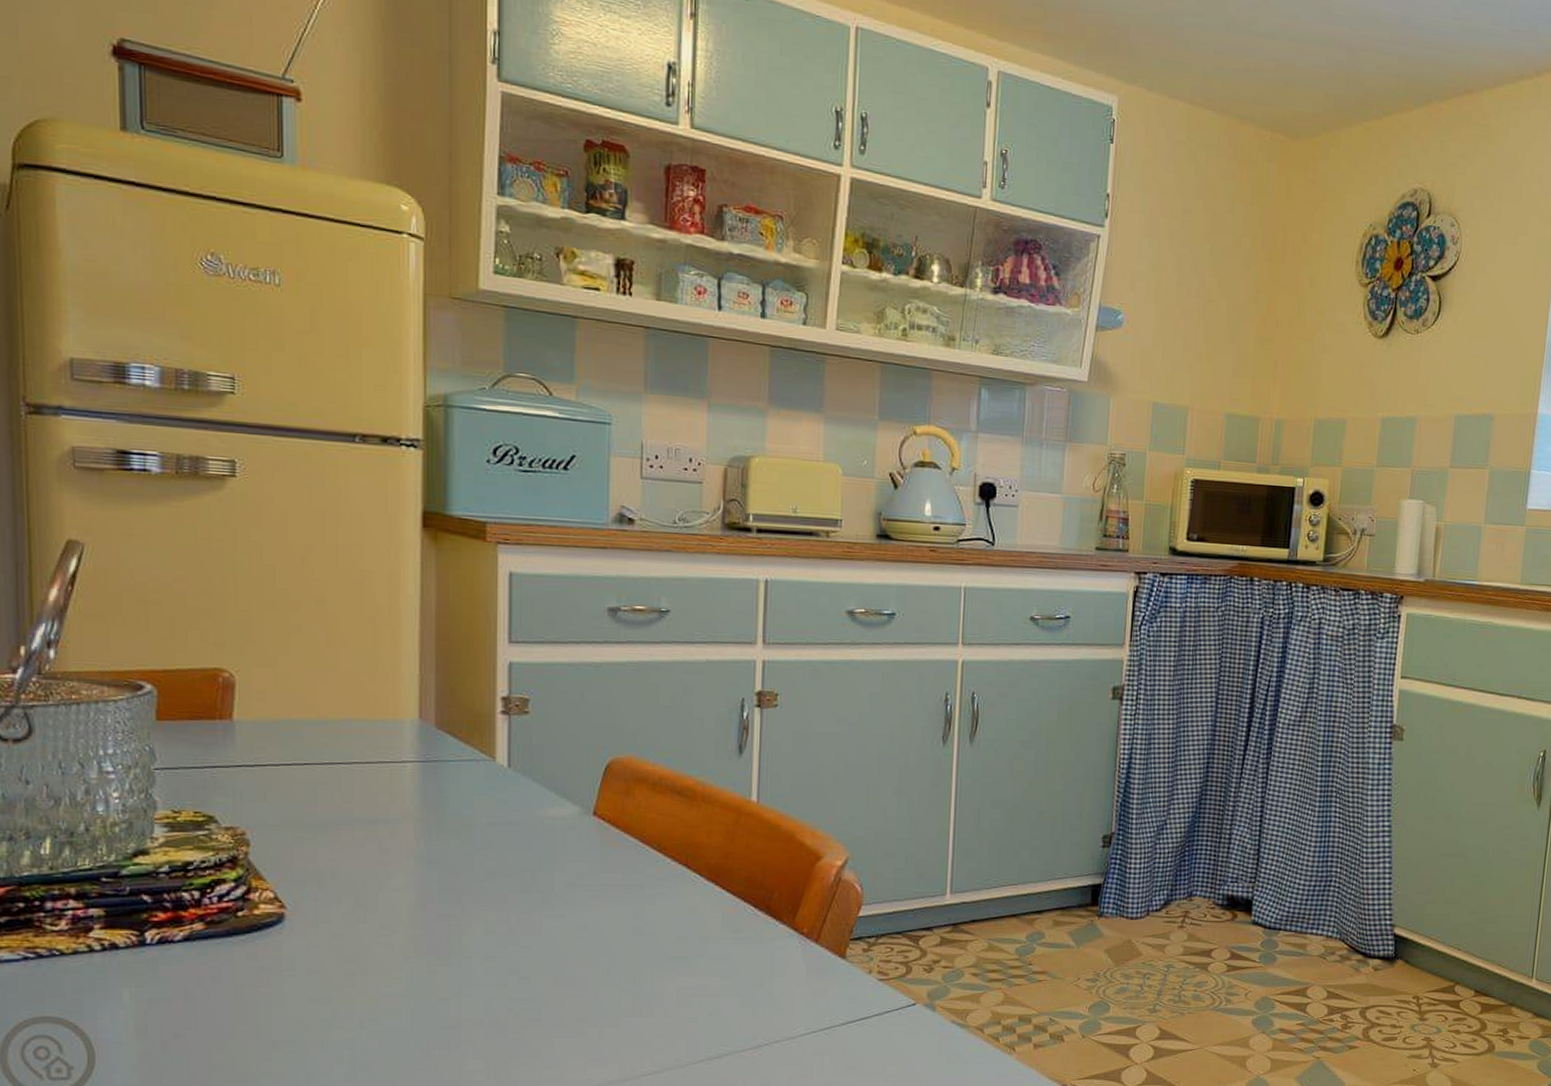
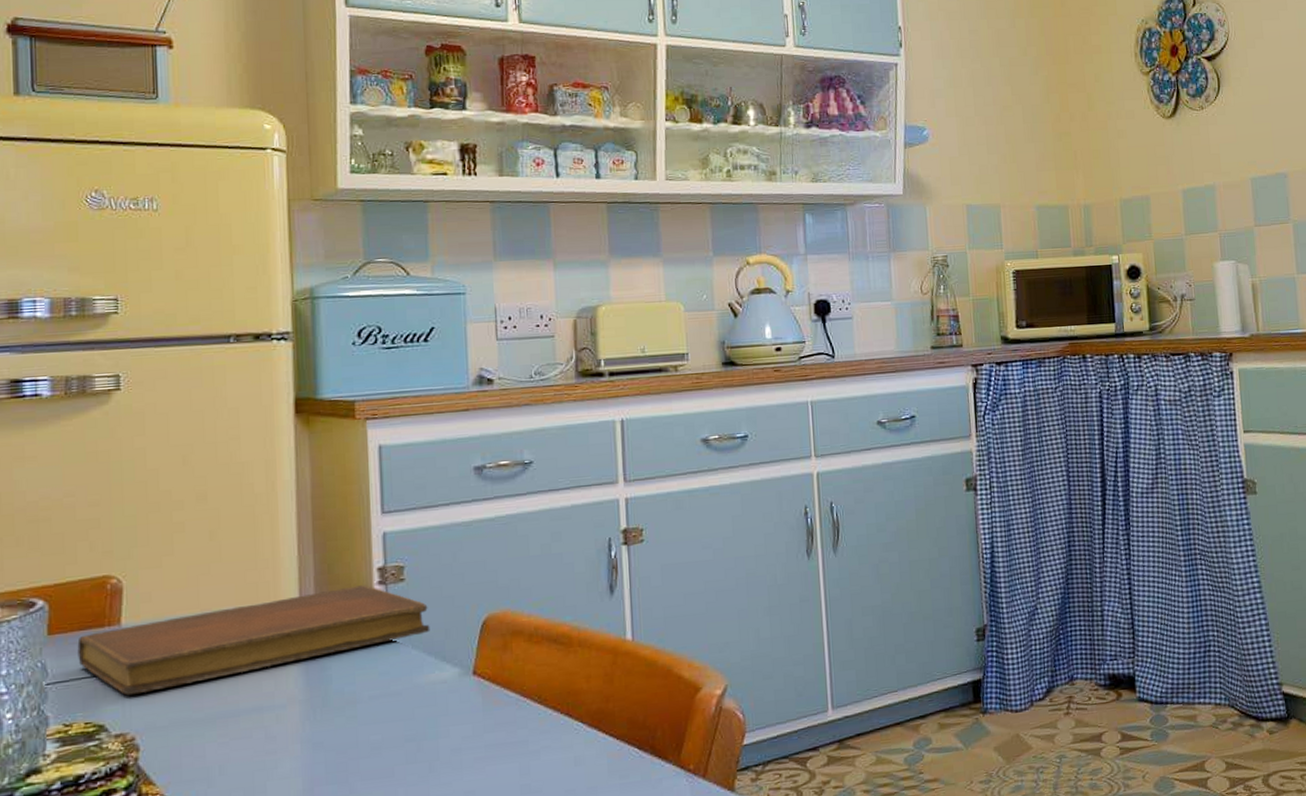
notebook: none [187,712,553,791] -> present [77,585,431,696]

